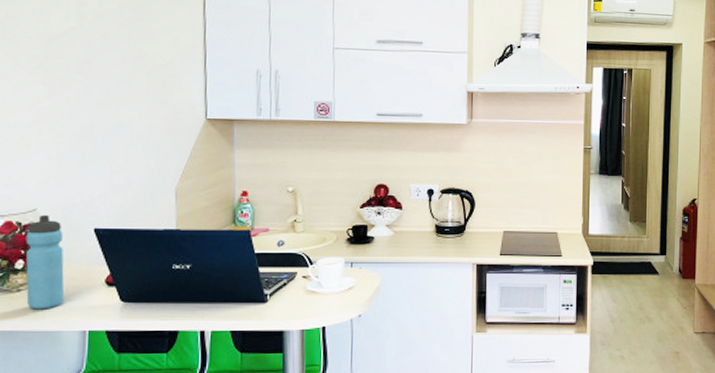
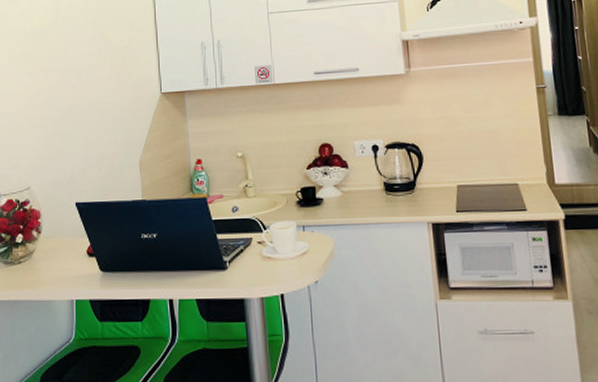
water bottle: present [25,215,65,310] -> none [23,192,55,280]

